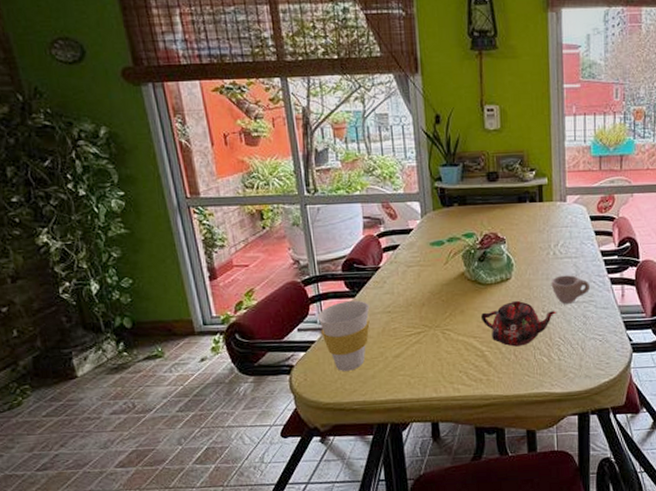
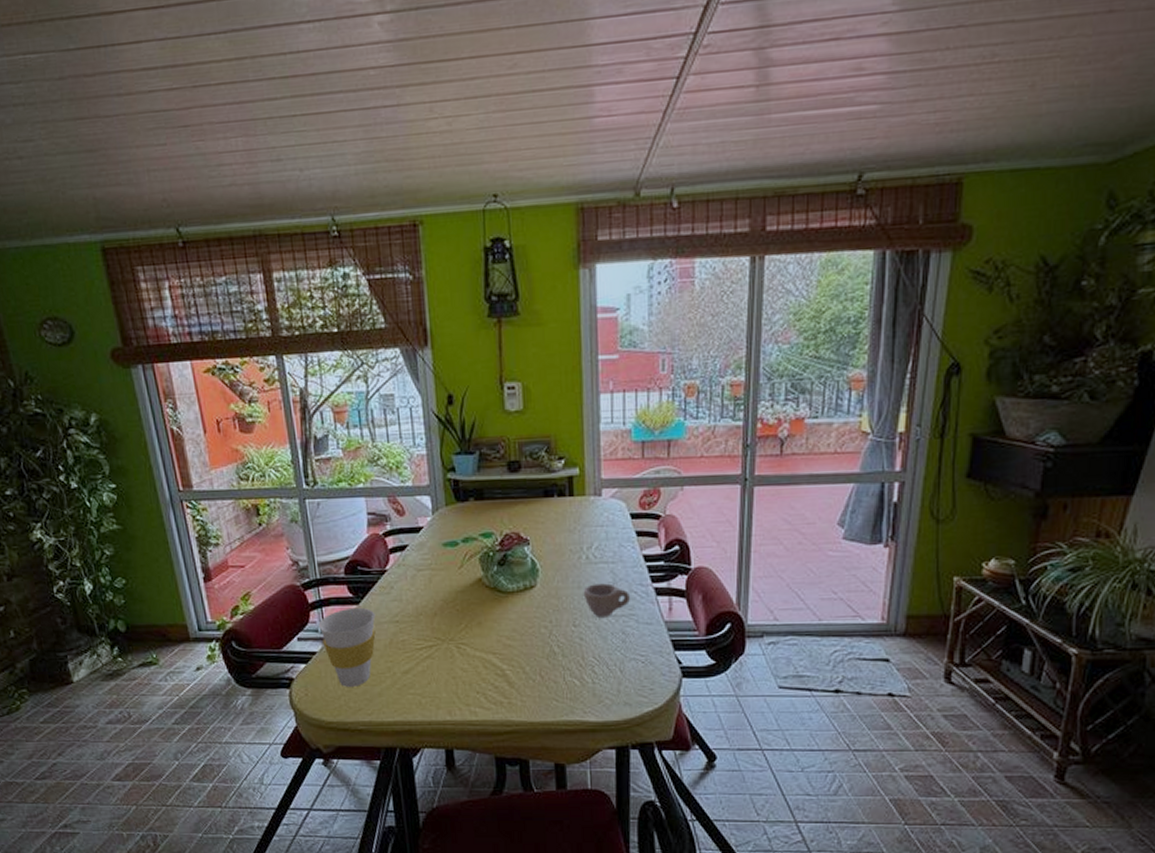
teapot: present [481,300,556,347] -> none [502,611,589,666]

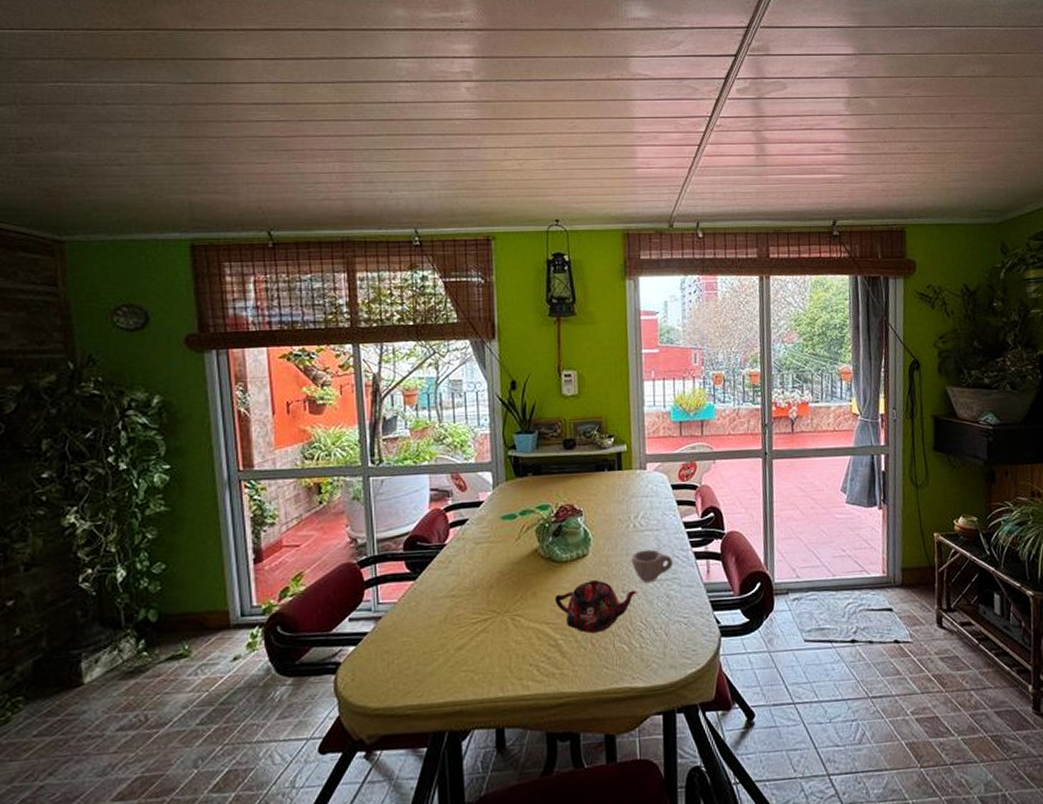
cup: present [318,607,376,687] -> none [372,583,432,668]
teapot: none [502,611,589,666] -> present [555,579,637,634]

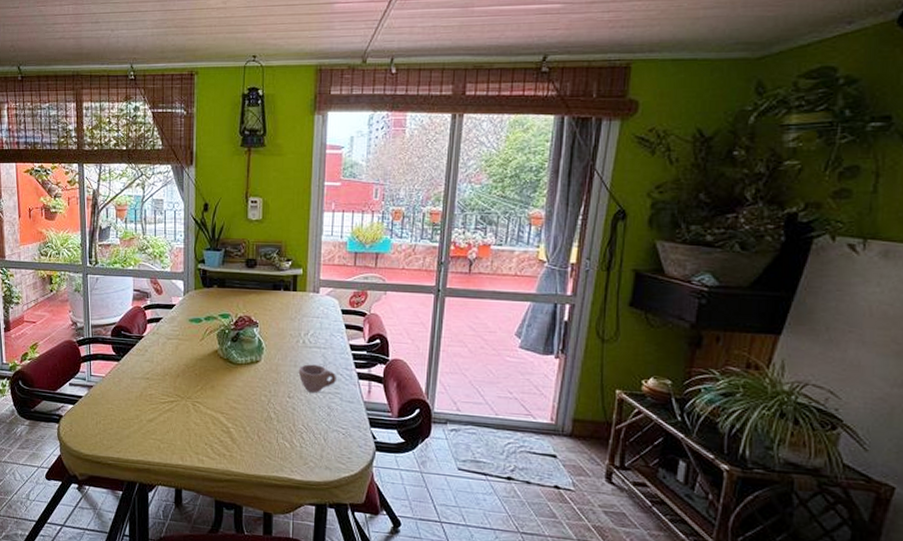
teapot: present [555,579,637,634] -> none [230,382,301,428]

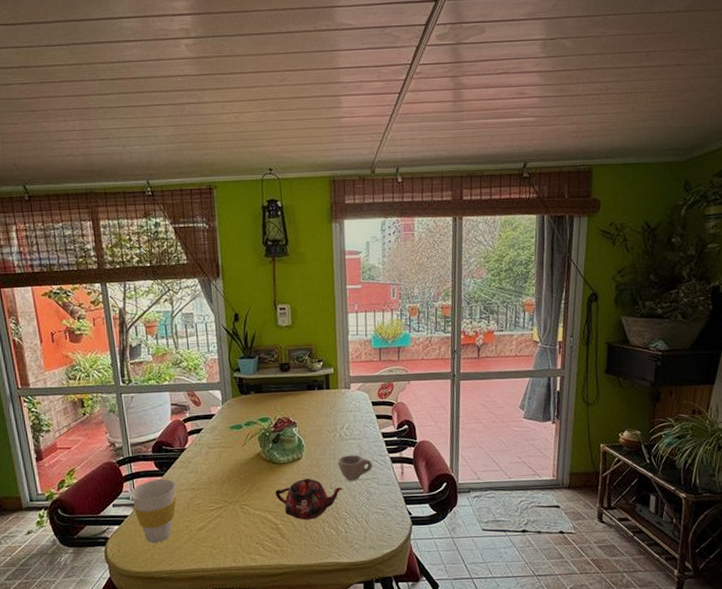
cup: none [86,363,131,428] -> present [130,478,177,543]
teapot: none [230,382,301,428] -> present [276,478,342,520]

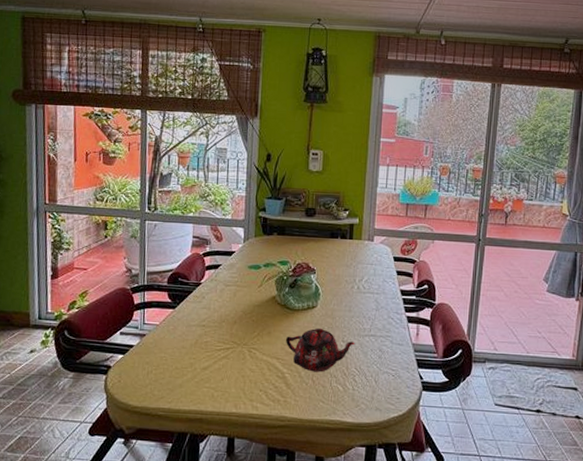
cup: present [130,478,177,543] -> none [139,311,187,378]
cup: present [337,454,372,481] -> none [352,309,388,337]

